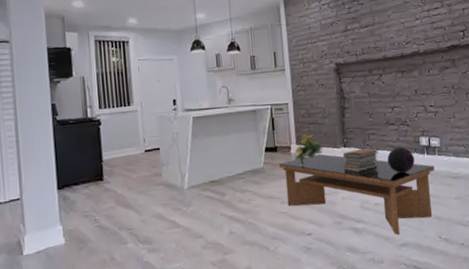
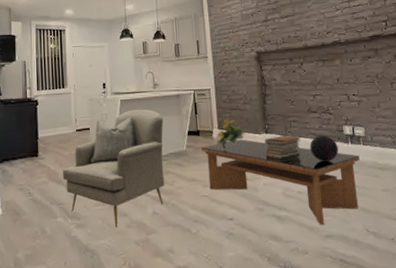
armchair: none [131,126,242,249] -> present [63,109,165,227]

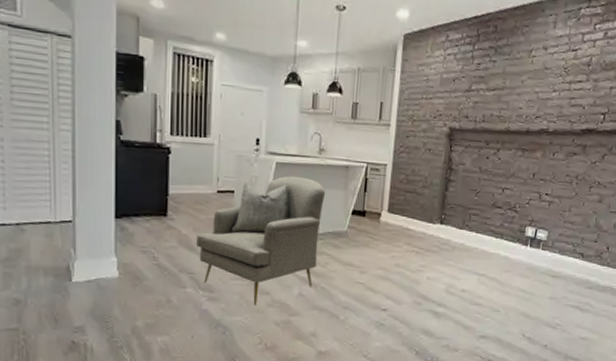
coffee table: present [202,139,360,225] -> none [365,226,535,325]
flowering plant: present [216,119,247,151] -> none [383,202,420,237]
book stack: present [264,135,301,158] -> none [435,228,478,253]
decorative orb: present [310,135,339,162] -> none [485,233,516,263]

